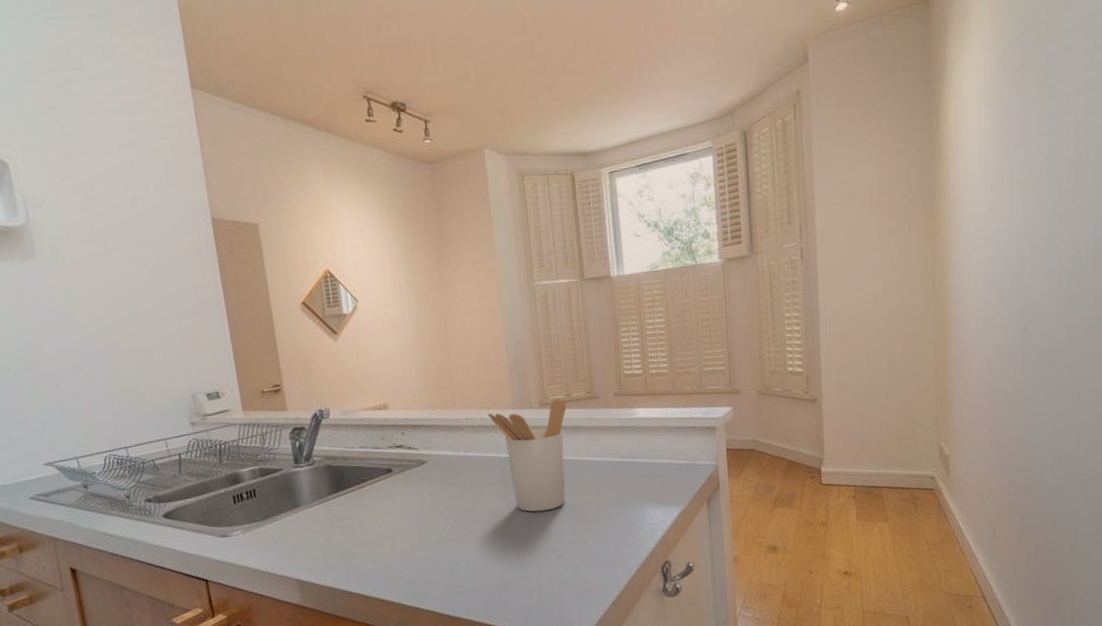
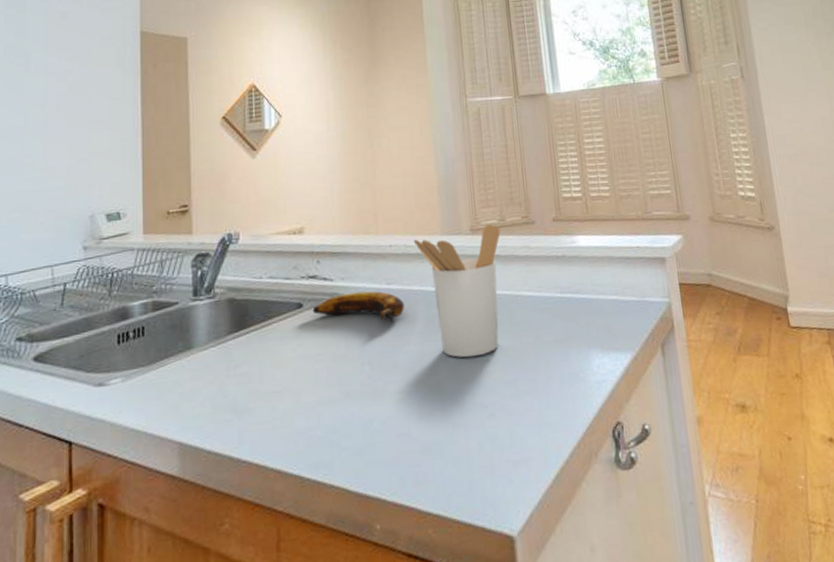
banana: none [401,458,482,482] -> present [312,291,404,320]

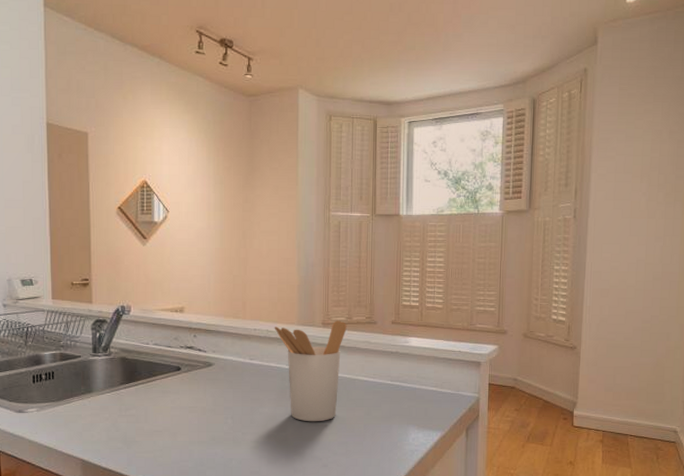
banana: present [312,291,404,320] -> none [188,363,263,386]

